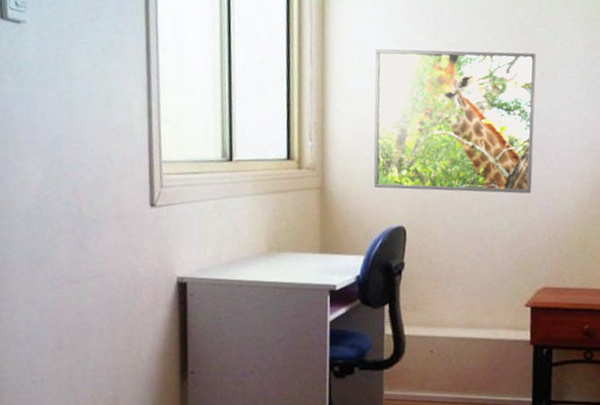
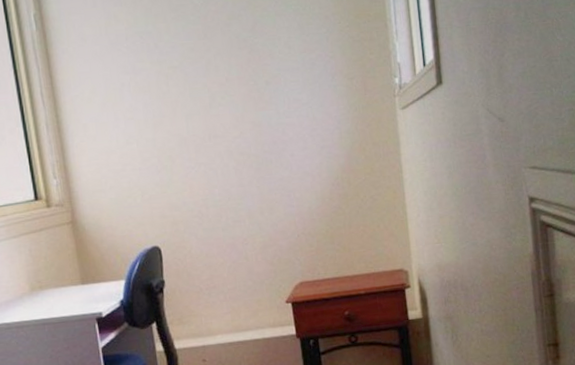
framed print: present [373,49,537,194] -> none [104,64,275,214]

